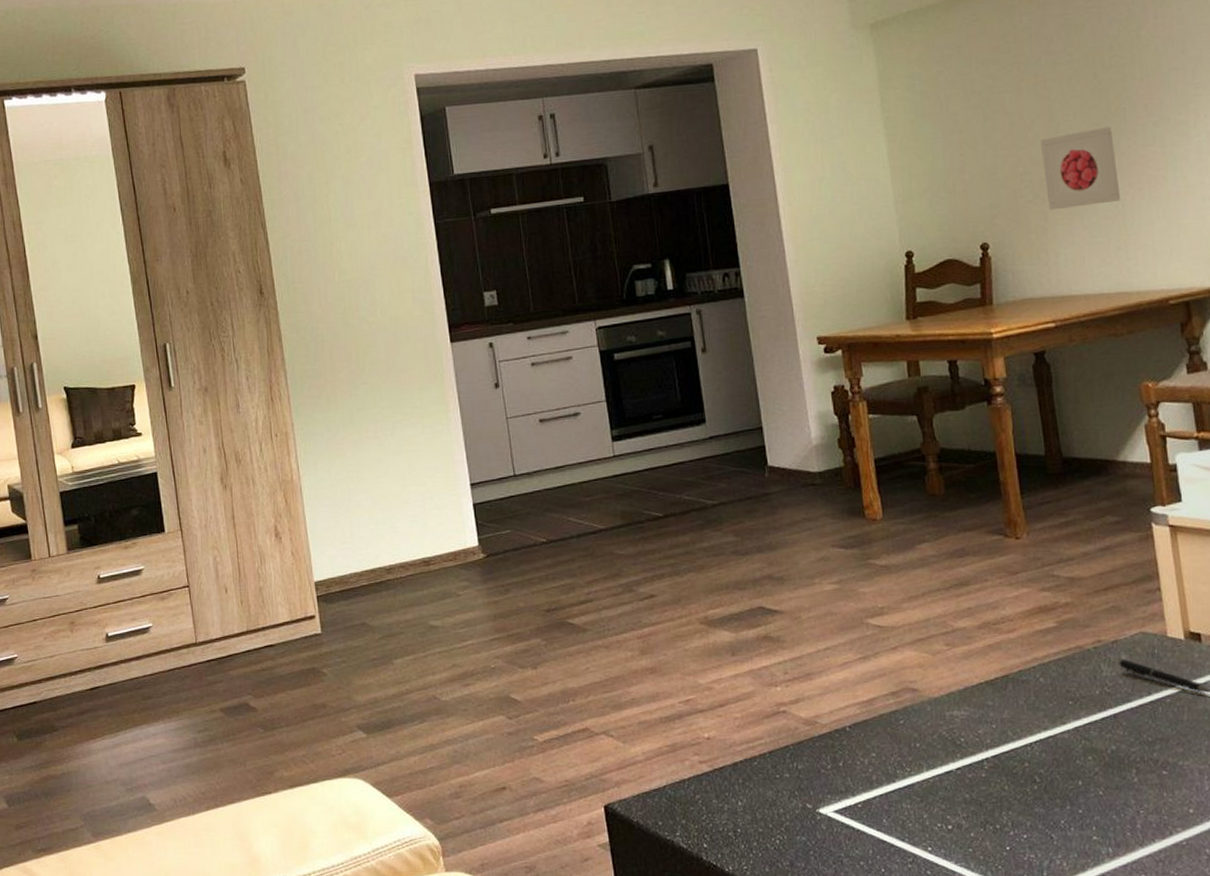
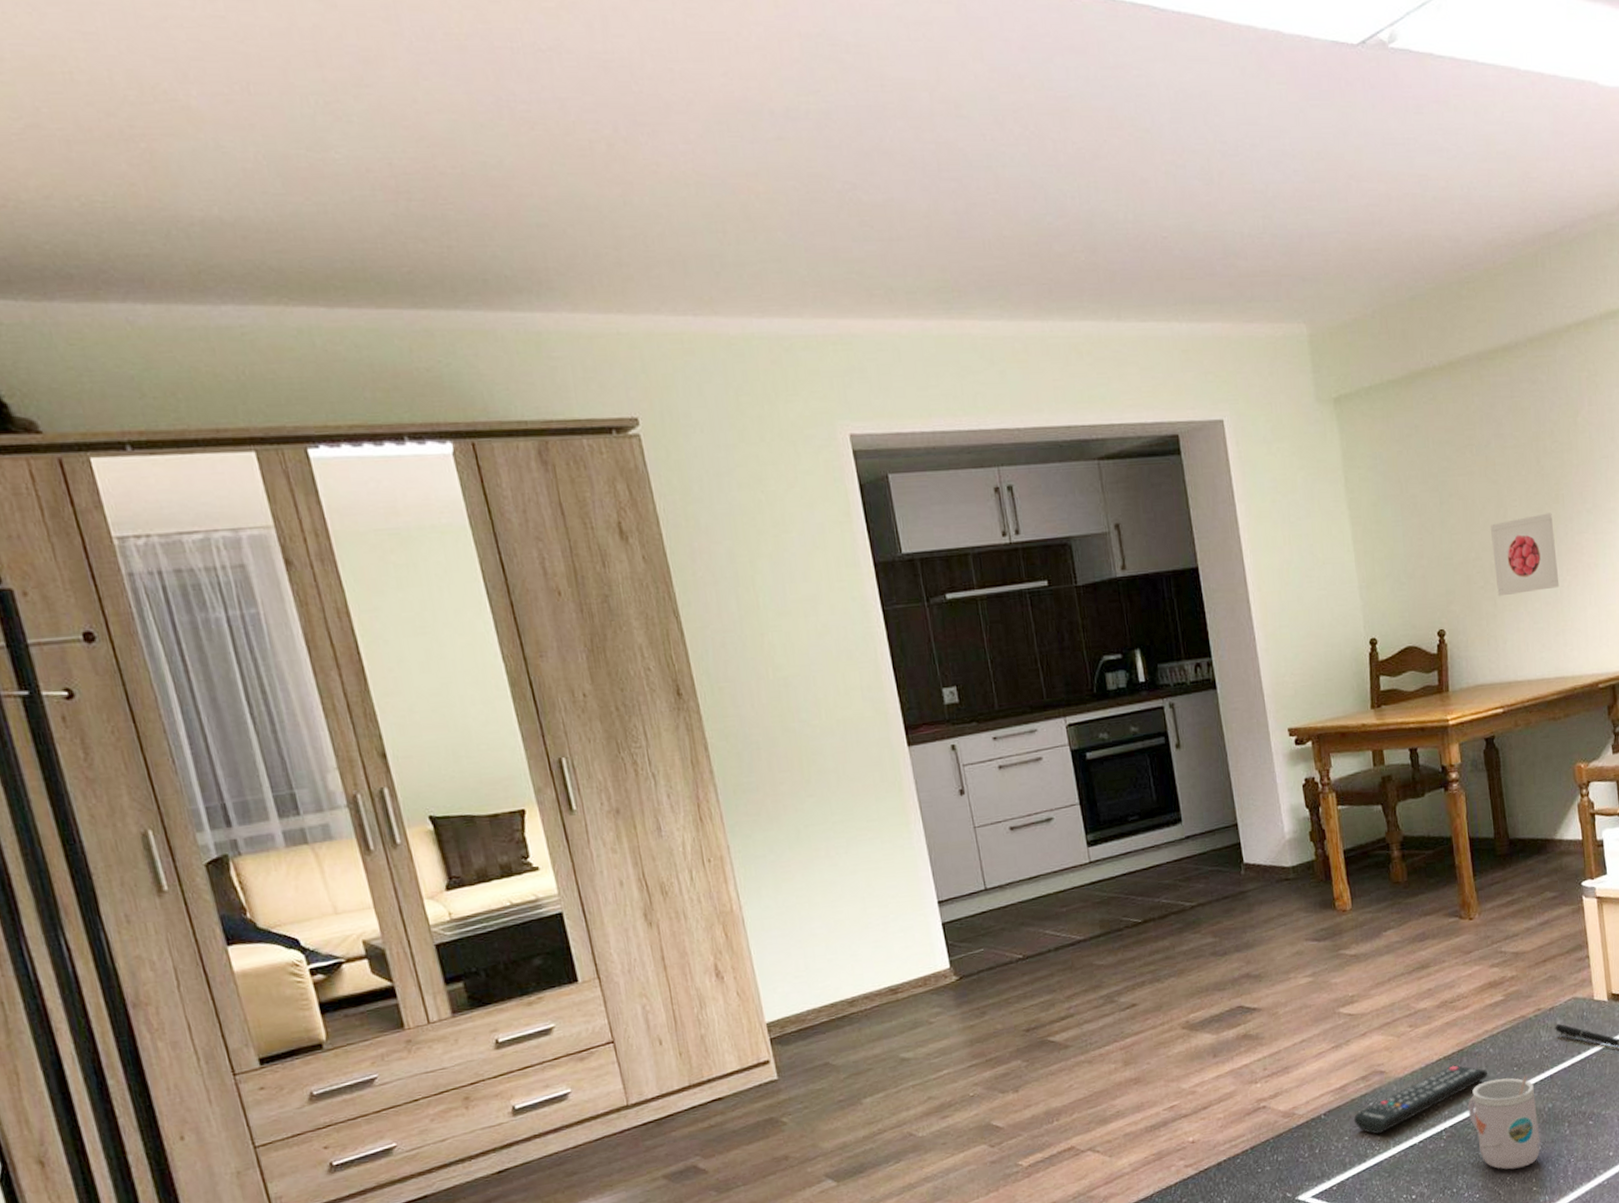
remote control: none [881,691,1038,755] -> present [1353,1065,1488,1134]
mug: none [1013,711,1102,813] -> present [1468,1075,1541,1170]

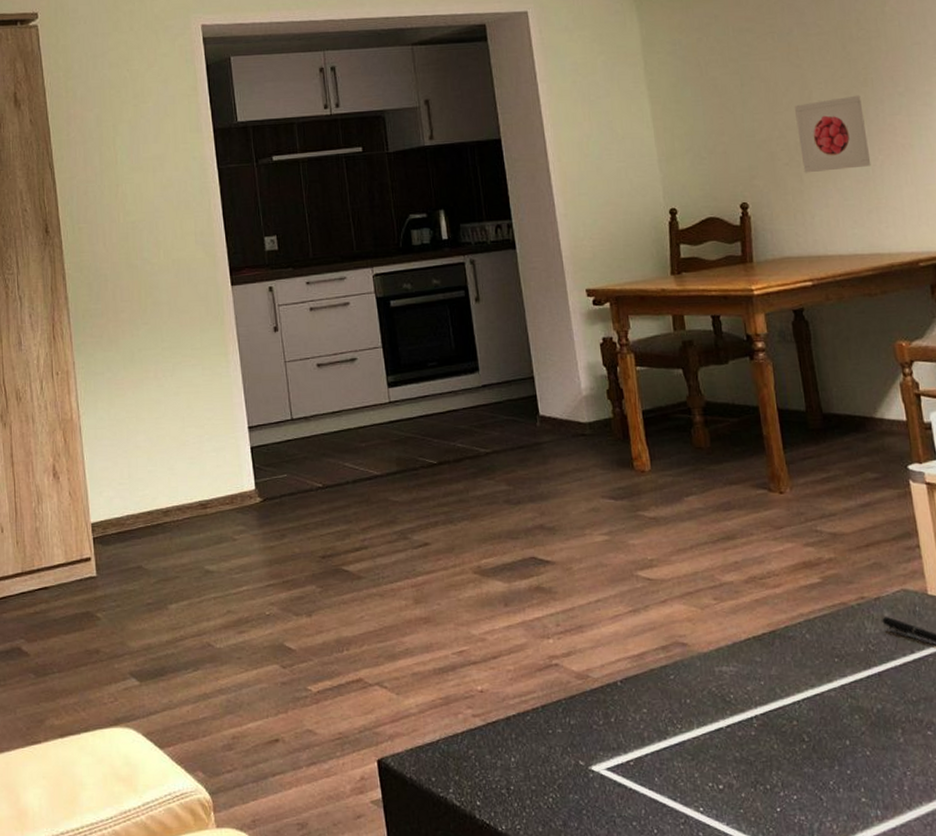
remote control: present [1353,1065,1488,1134] -> none [652,647,805,711]
mug: present [1468,1075,1541,1170] -> none [781,668,870,773]

